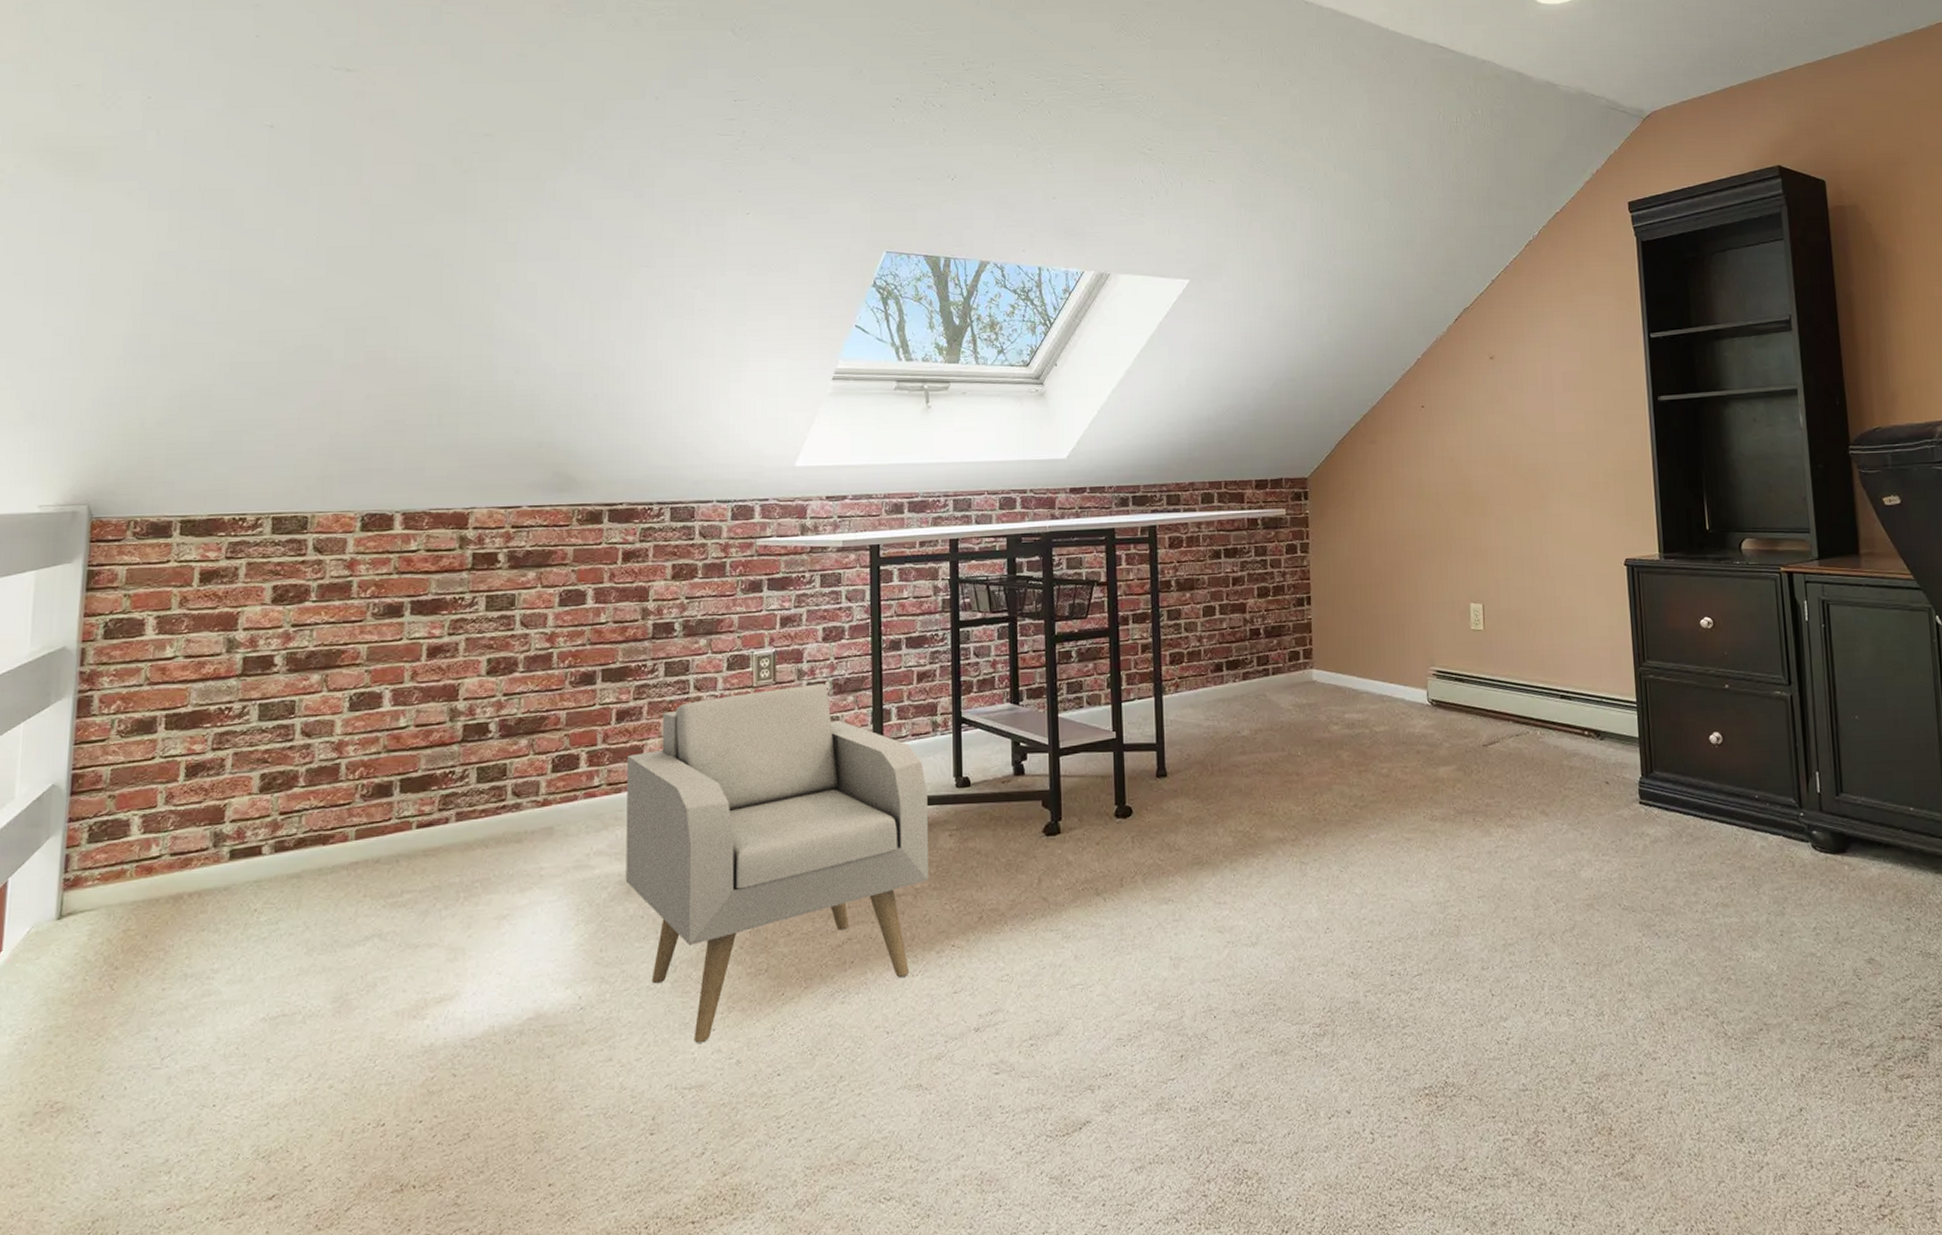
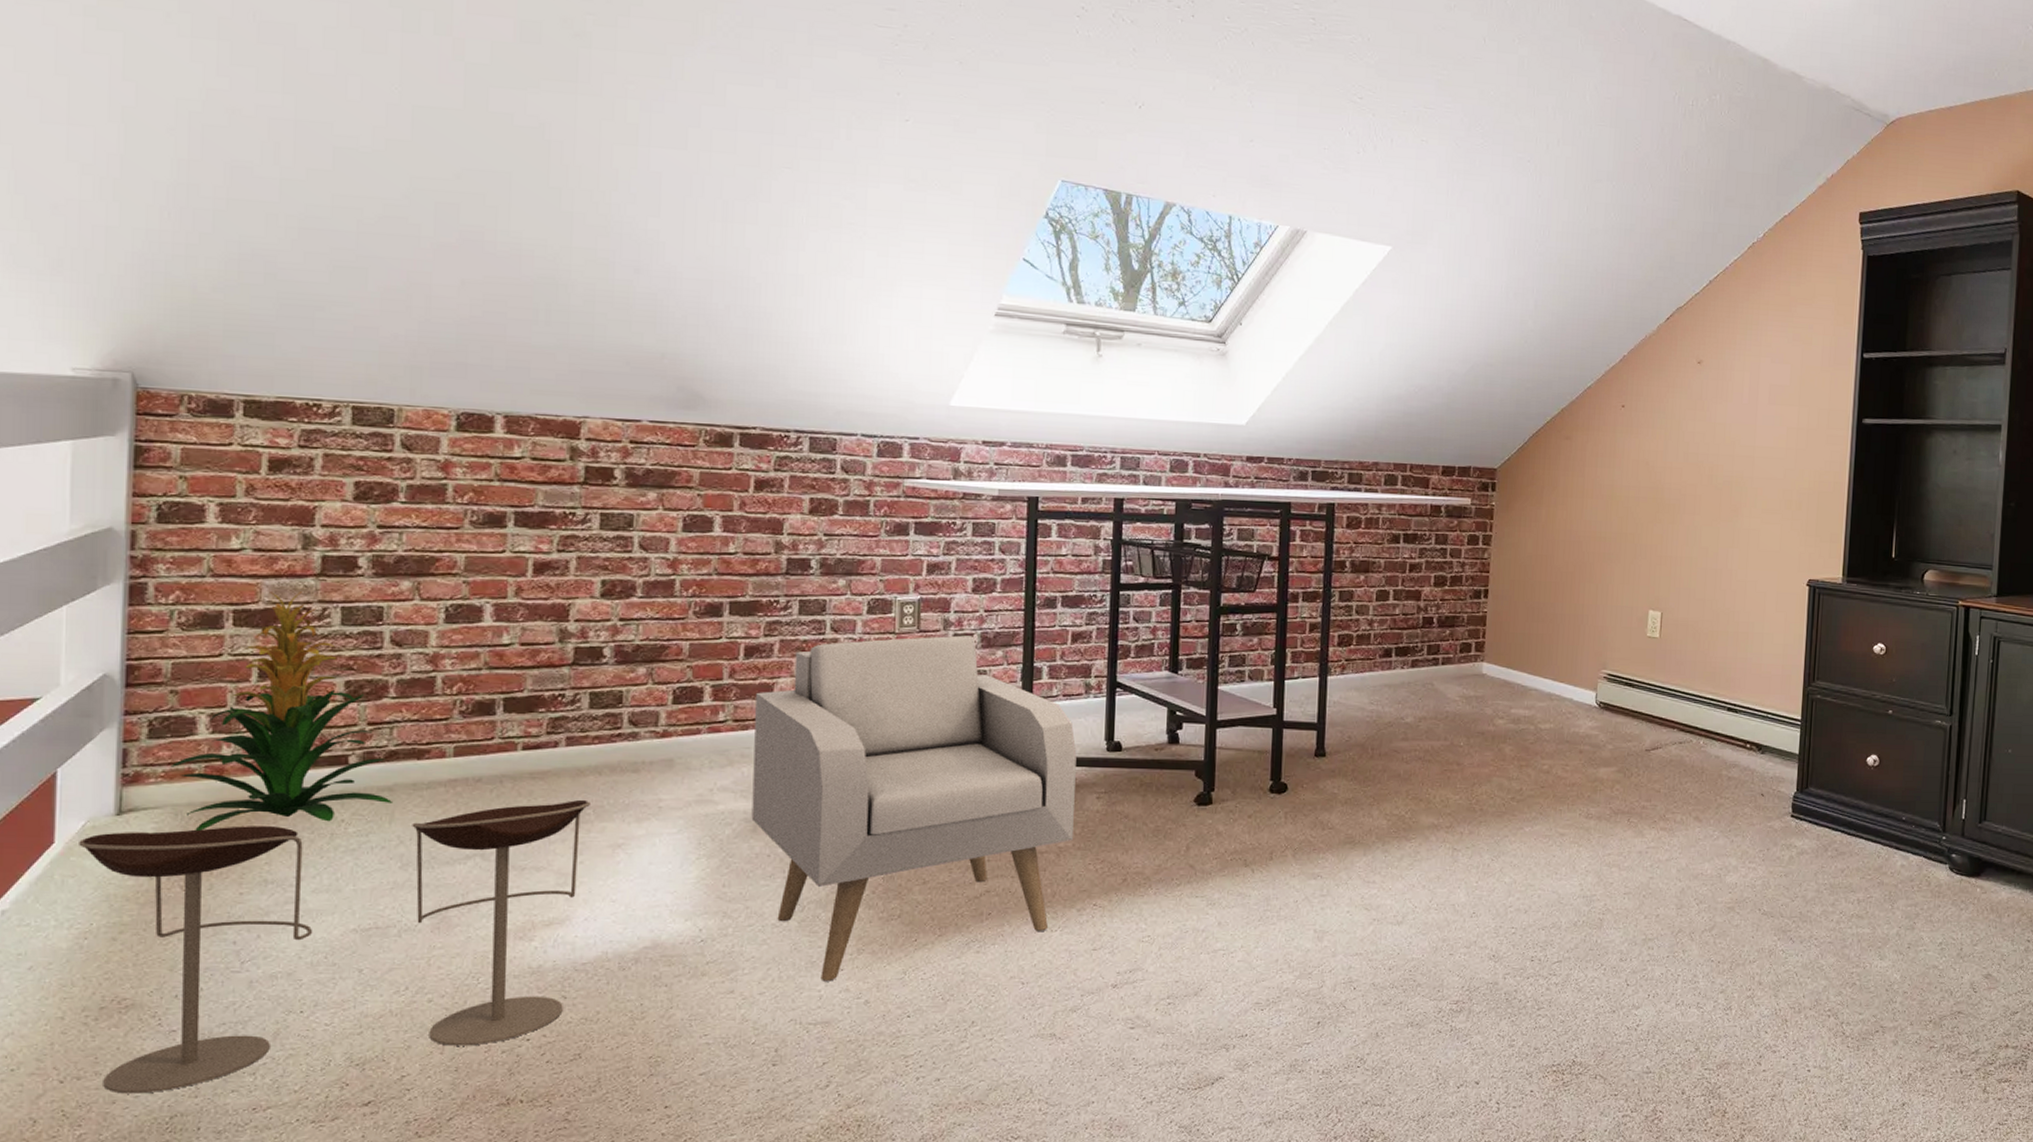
bar stool: none [23,873,479,1200] -> present [79,799,592,1094]
indoor plant: none [104,692,301,930] -> present [168,591,394,831]

